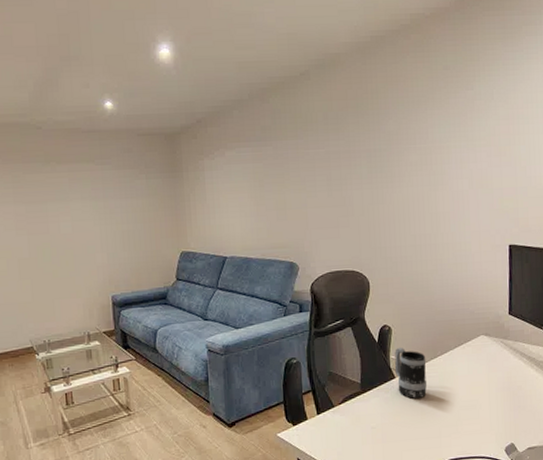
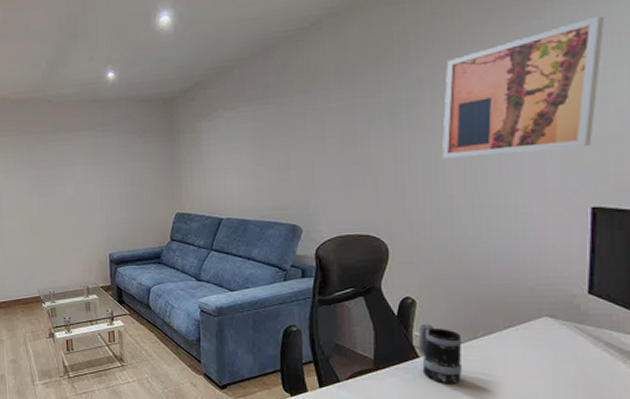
wall art: none [407,92,513,203] -> present [442,15,604,159]

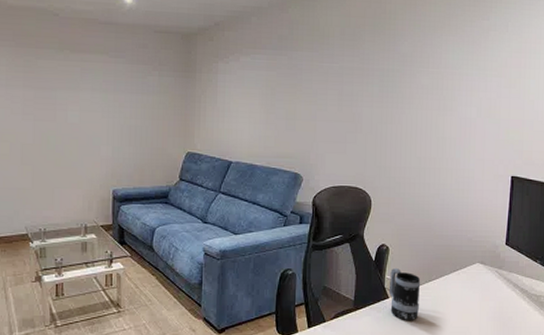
wall art: present [442,15,604,159] -> none [416,26,526,127]

